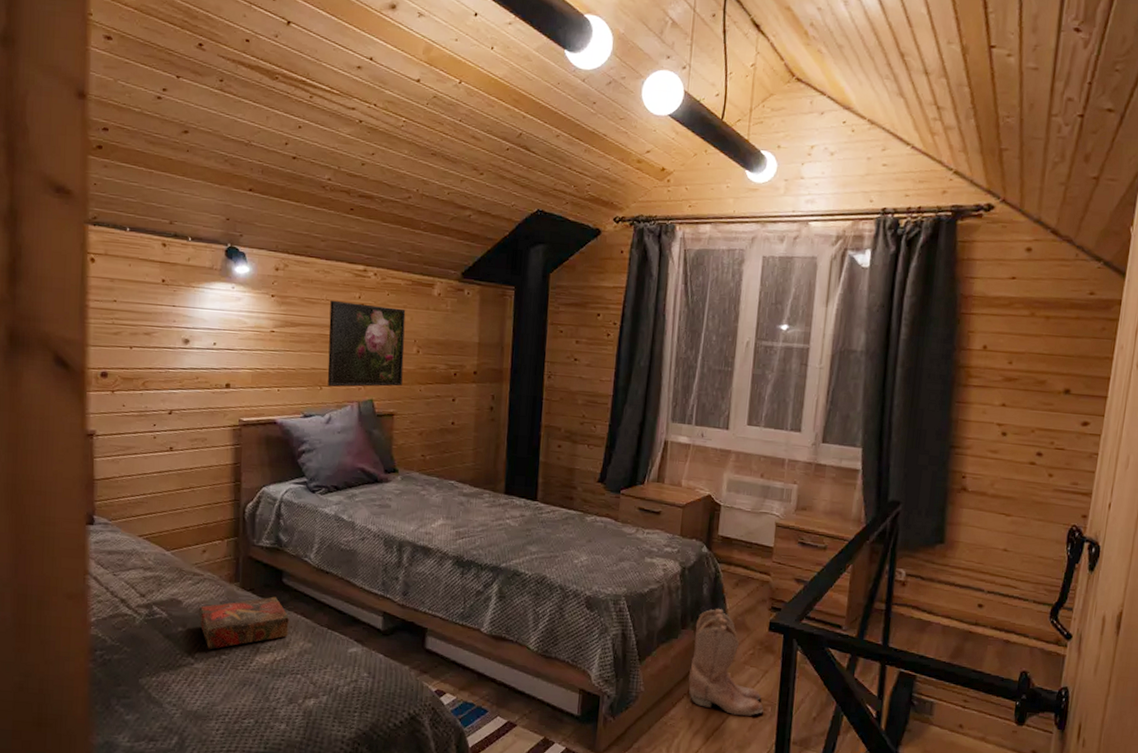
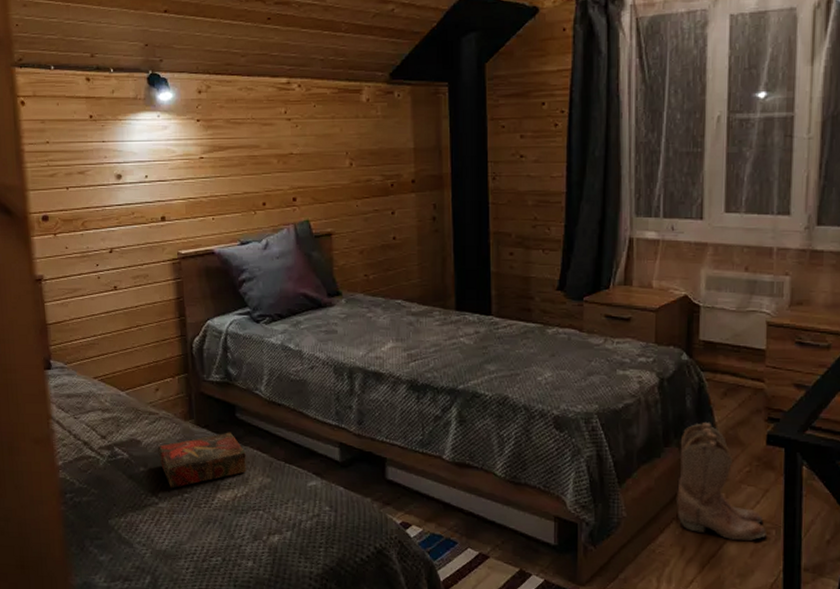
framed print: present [327,300,406,387] -> none [256,118,338,211]

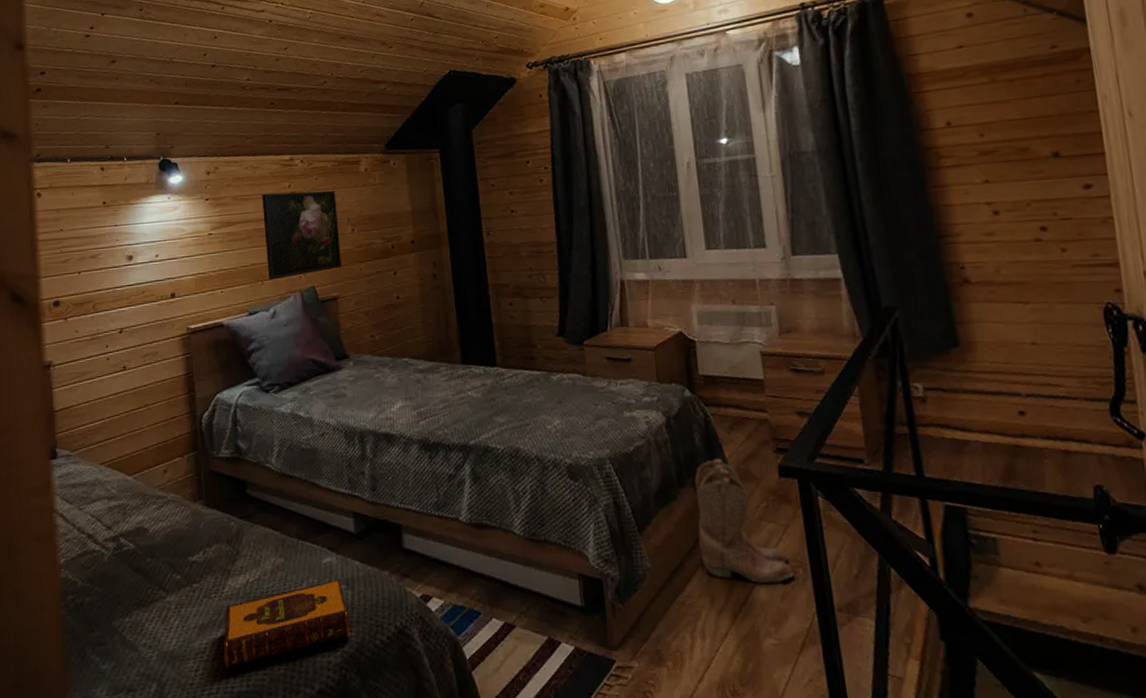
book: present [158,432,247,489] -> none [166,510,259,580]
hardback book: none [212,501,332,570] -> present [223,579,351,670]
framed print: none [256,118,338,211] -> present [262,190,342,281]

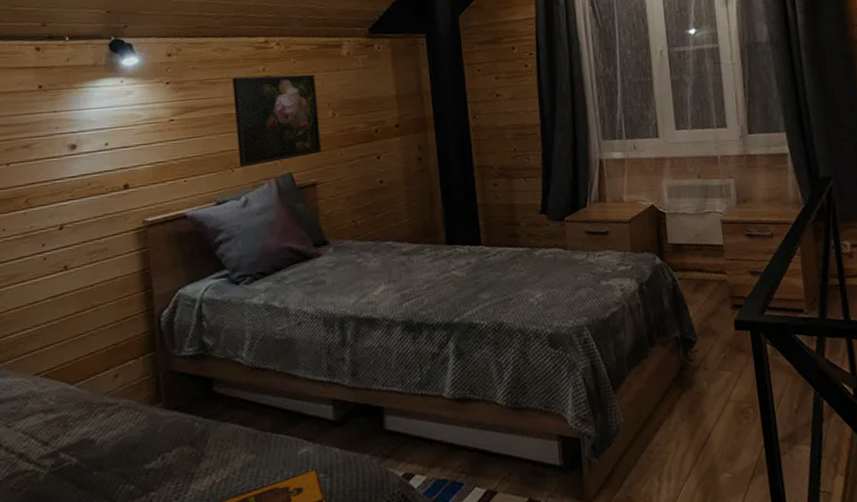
boots: present [694,458,794,583] -> none [663,317,746,426]

